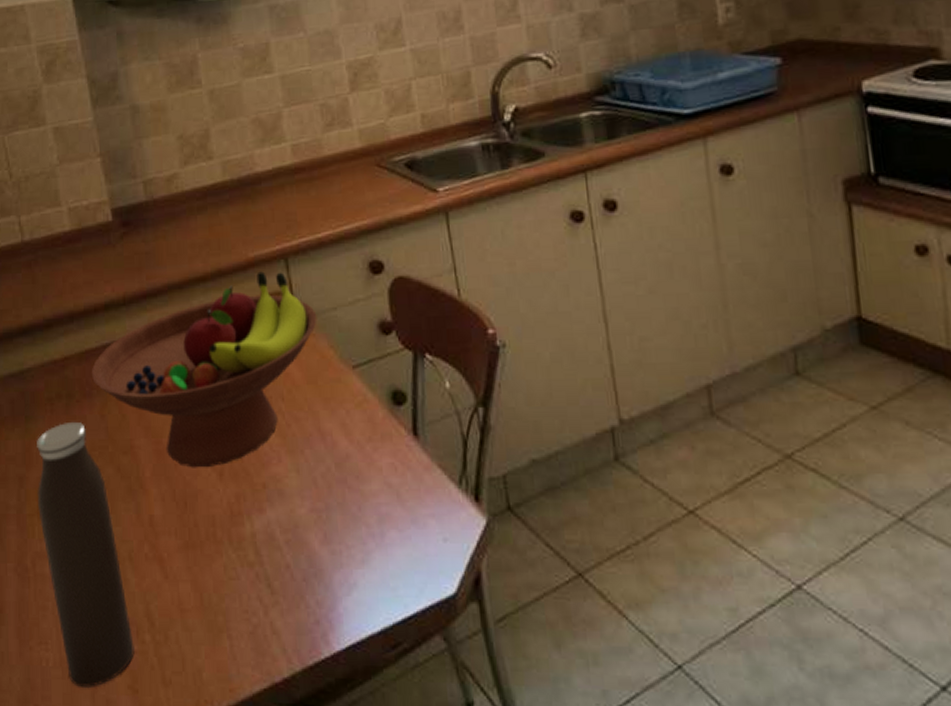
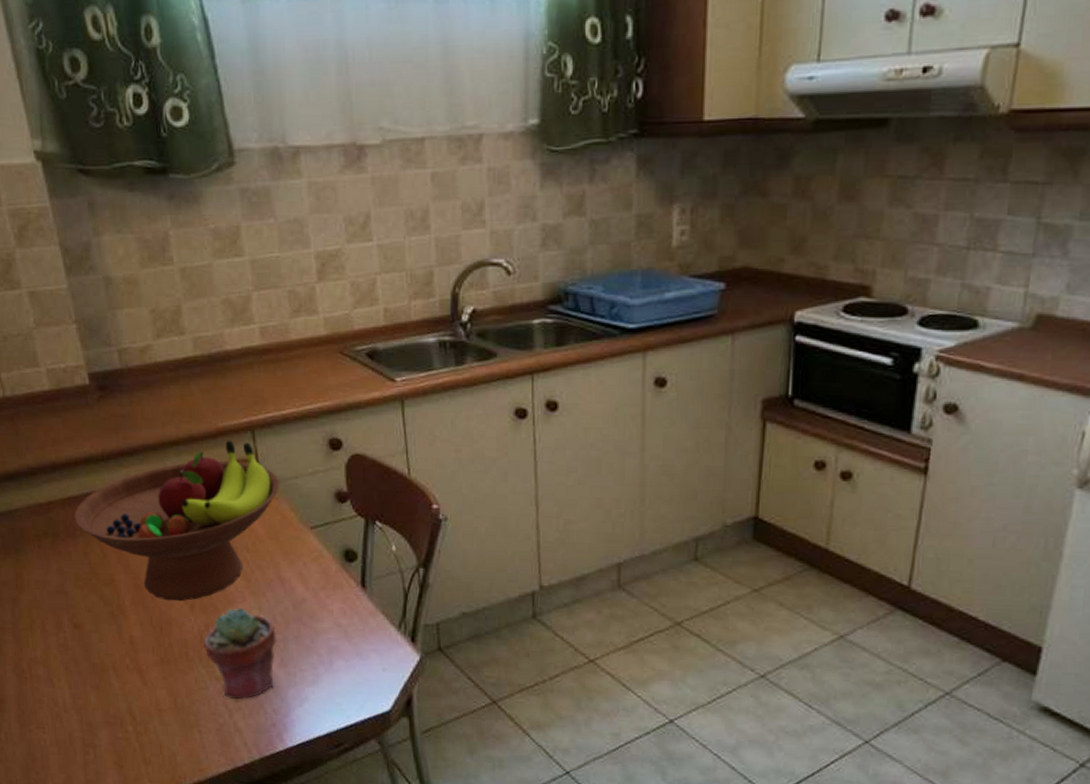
water bottle: present [37,421,135,687] -> none [27,556,119,762]
potted succulent: none [234,471,318,591] -> present [204,608,276,700]

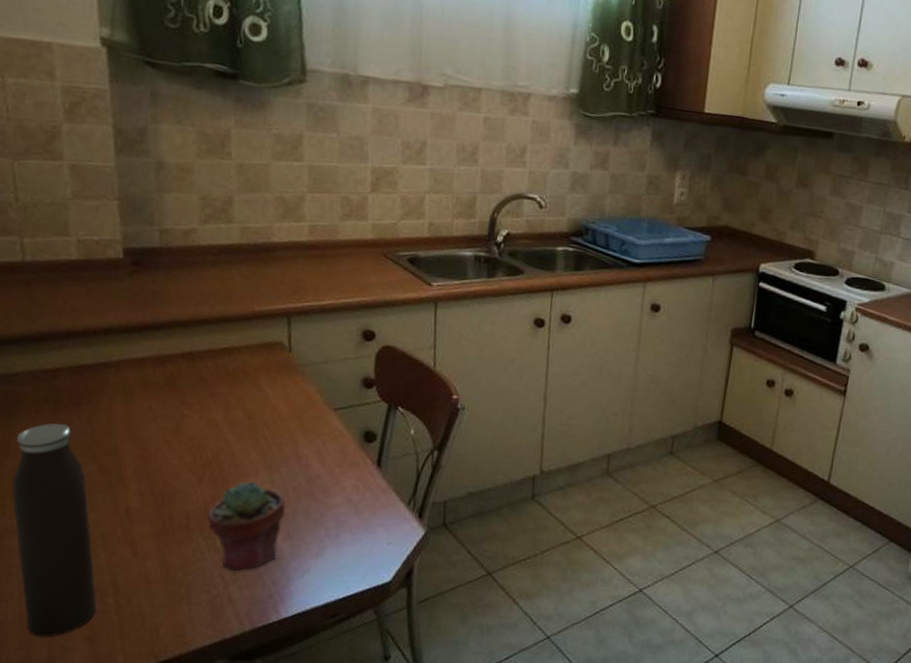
water bottle: none [27,556,119,762] -> present [12,423,97,637]
fruit bowl: present [74,440,280,602] -> none [82,323,310,474]

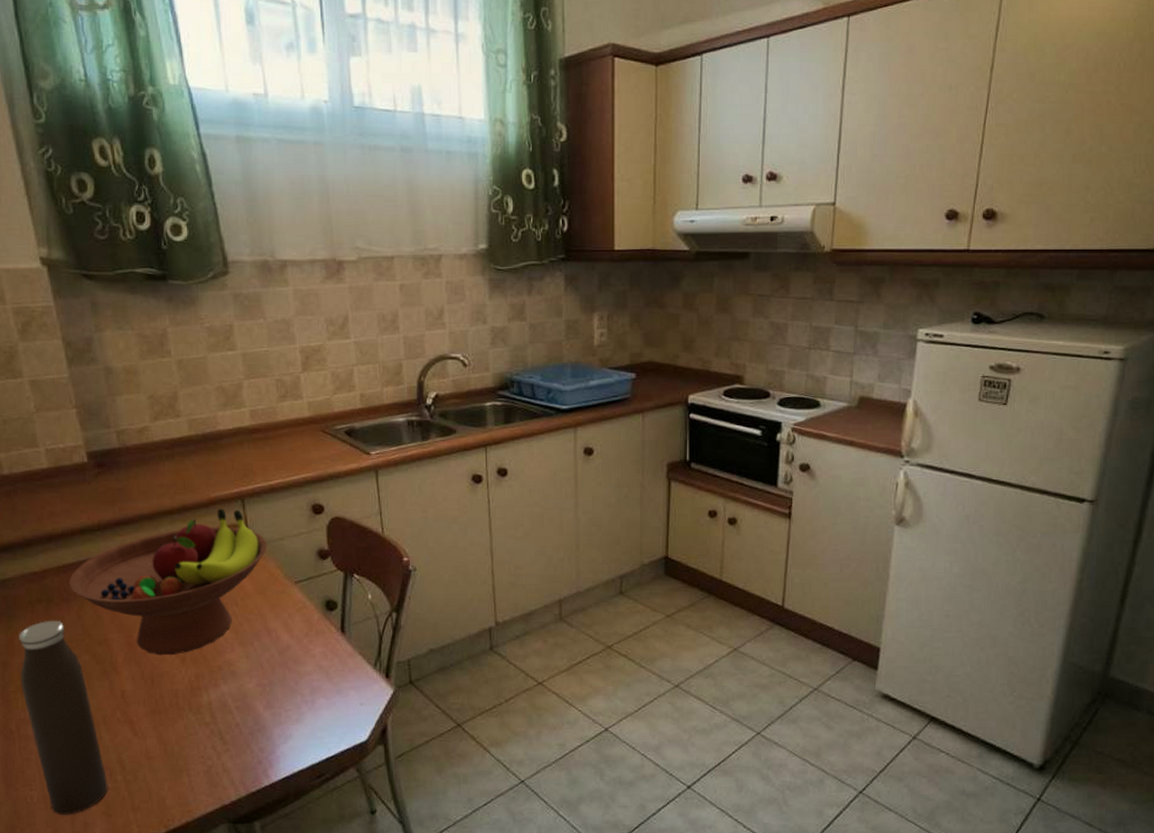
fruit bowl: none [82,323,310,474] -> present [68,508,267,656]
potted succulent: present [207,481,286,571] -> none [194,657,263,742]

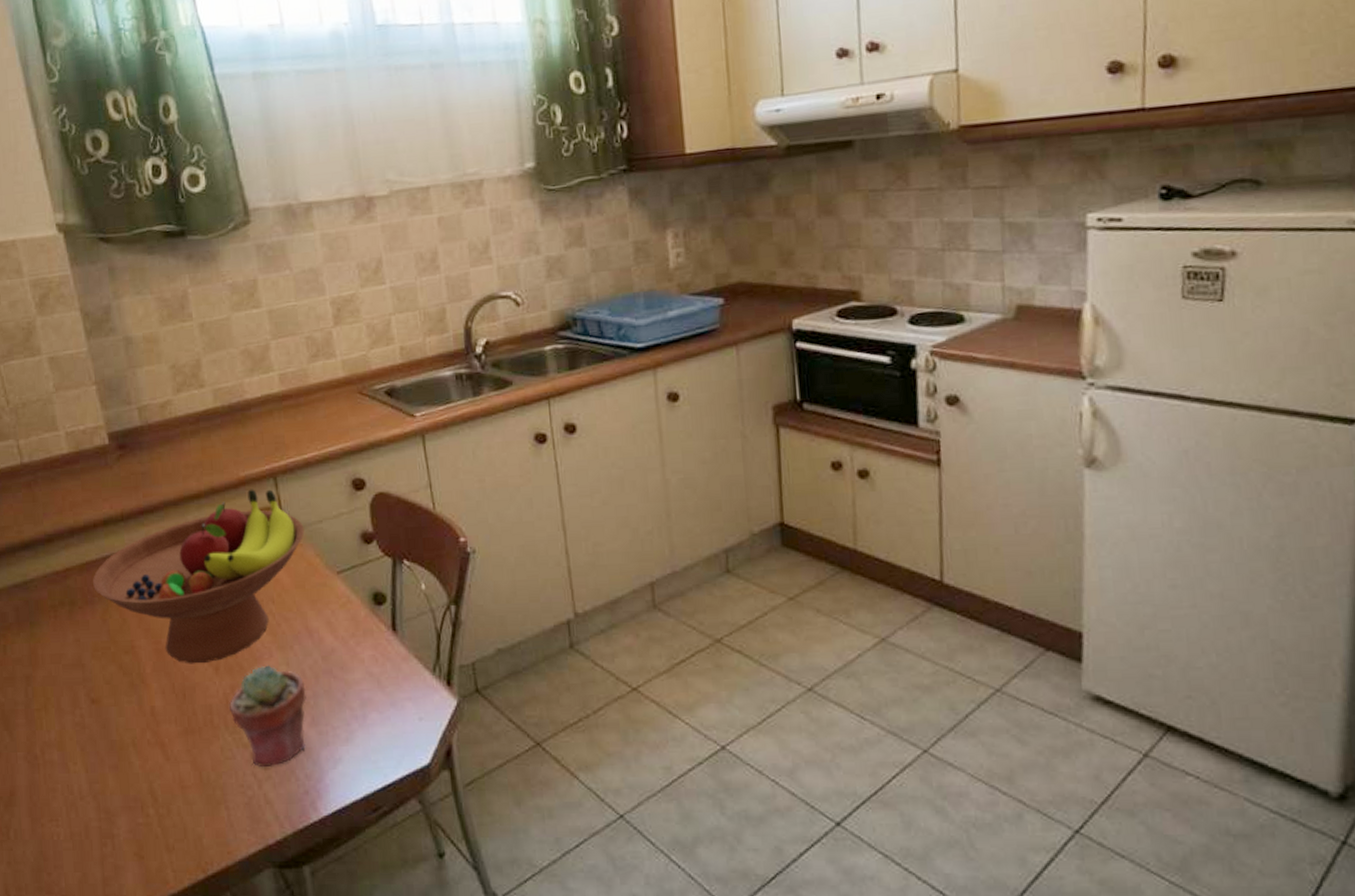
water bottle: present [19,620,108,815] -> none [42,625,140,856]
potted succulent: none [194,657,263,742] -> present [229,665,306,768]

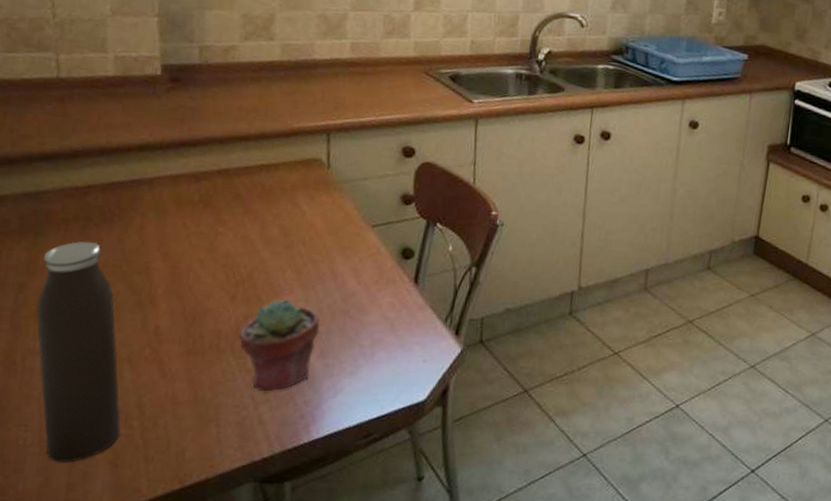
water bottle: none [42,625,140,856] -> present [36,241,121,462]
fruit bowl: present [92,489,305,664] -> none [114,140,348,292]

